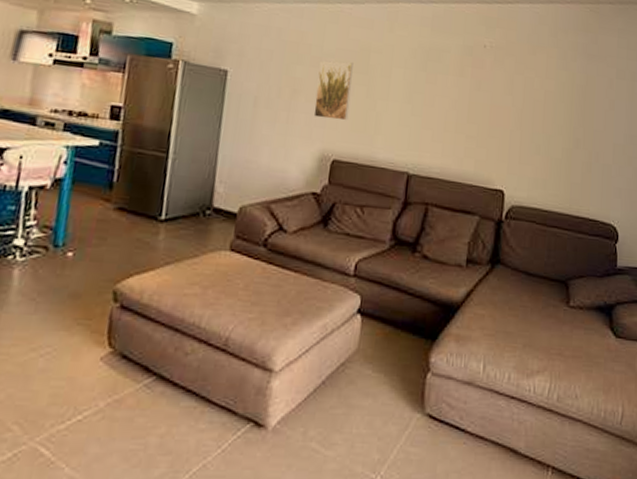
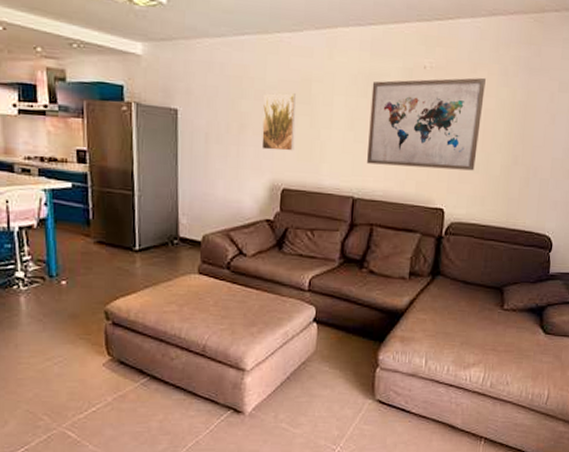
wall art: none [424,56,545,152] -> present [367,77,486,171]

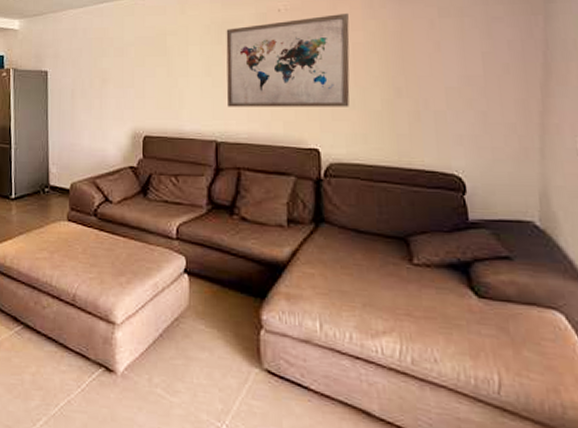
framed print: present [261,92,296,151] -> none [121,46,153,100]

